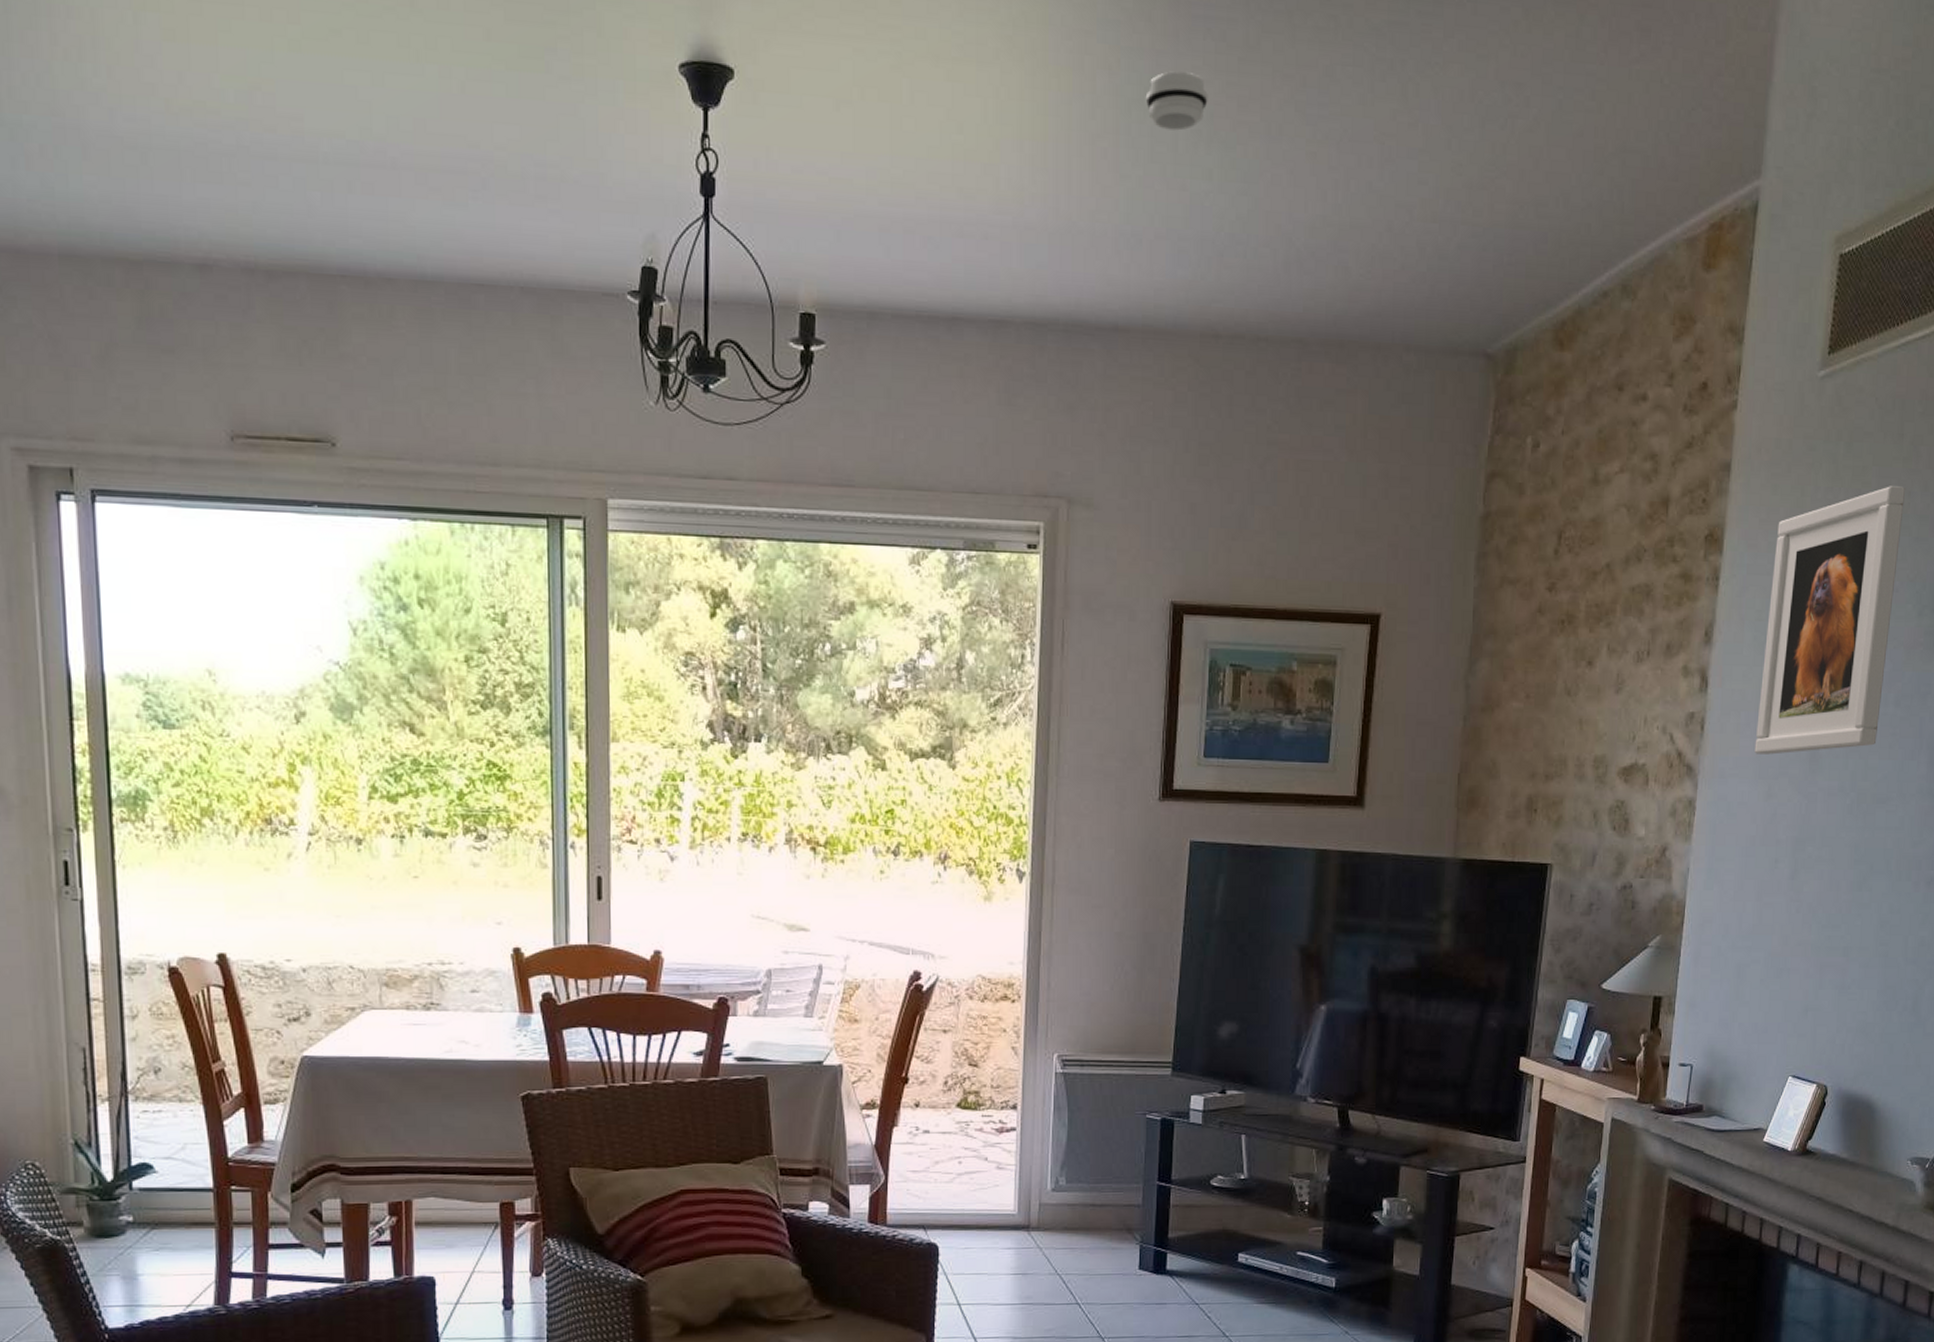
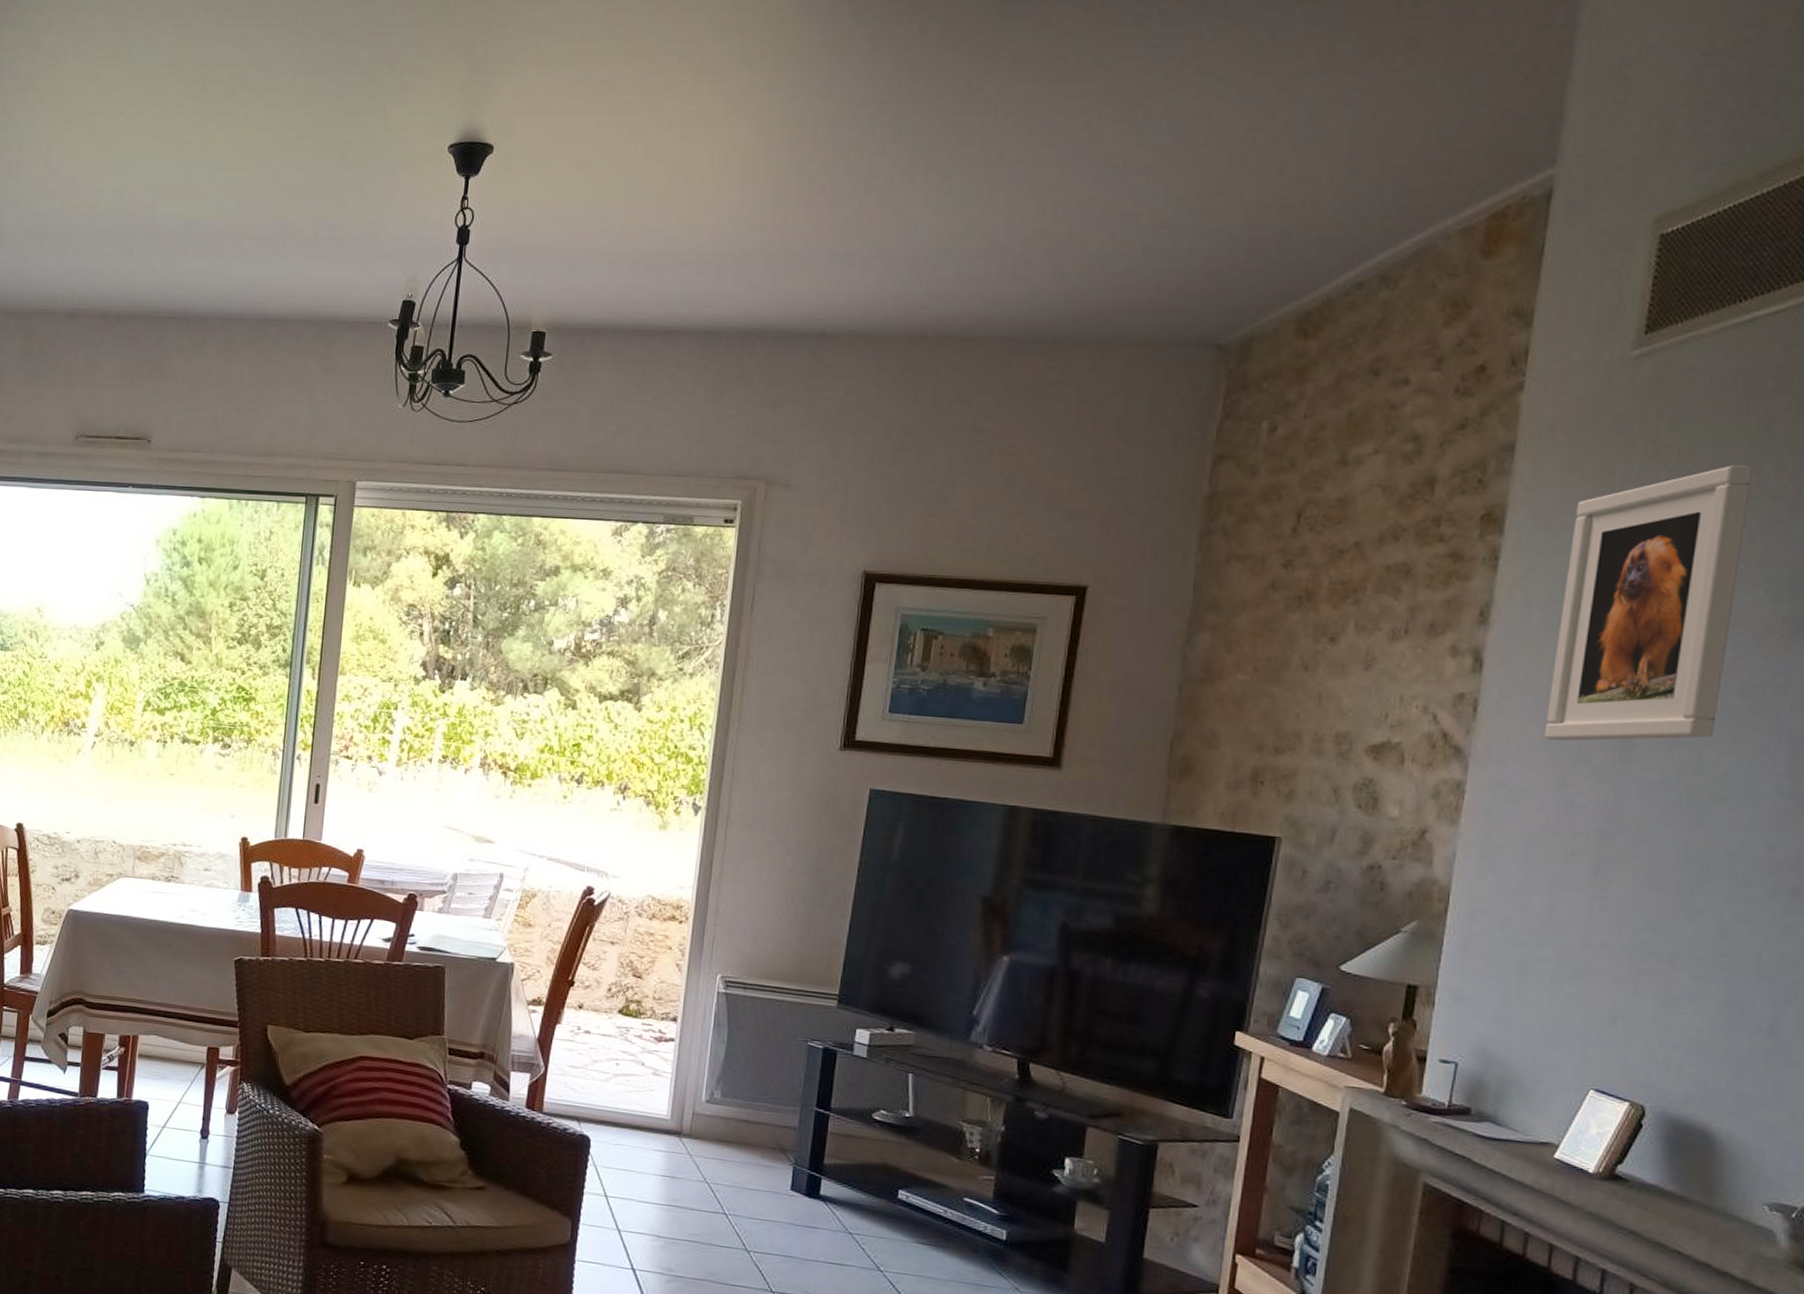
smoke detector: present [1145,71,1208,131] -> none [864,117,928,166]

